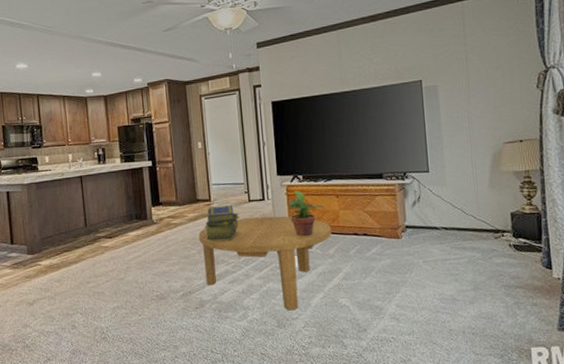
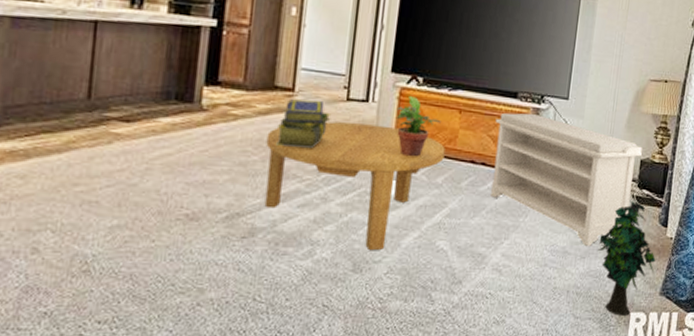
bench: none [368,188,510,294] -> present [491,112,642,247]
decorative plant: none [485,250,548,351] -> present [598,201,656,316]

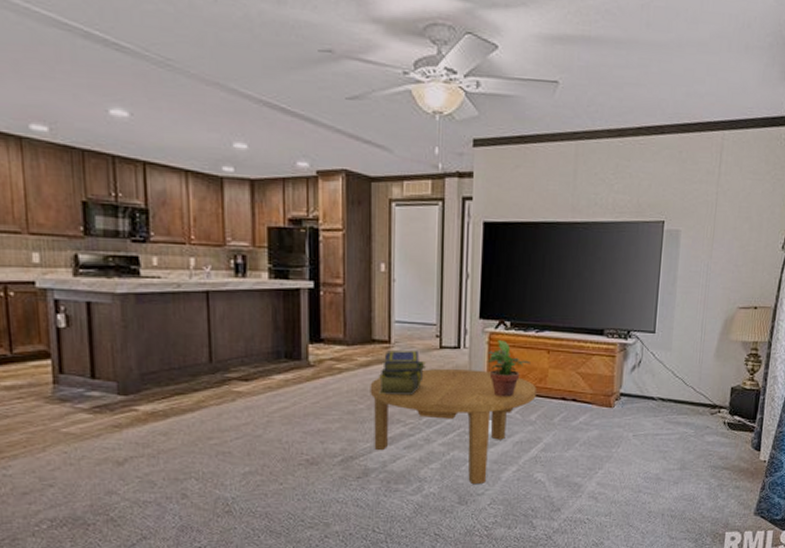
bench: present [491,112,642,247] -> none [583,348,733,473]
decorative plant: present [598,201,656,316] -> none [691,428,749,535]

